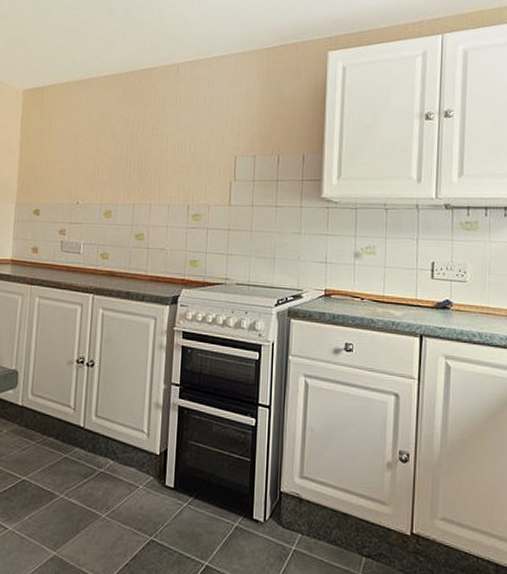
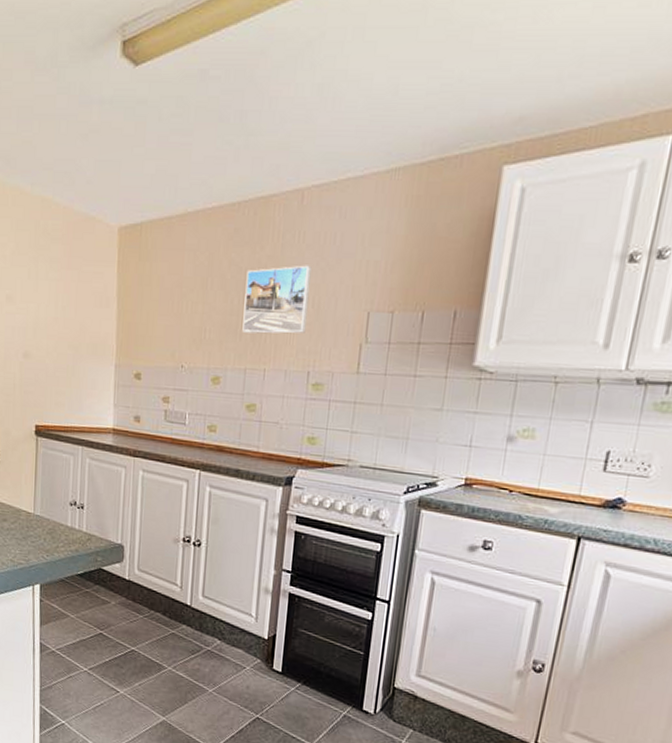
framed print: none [131,120,187,175] -> present [242,265,312,334]

